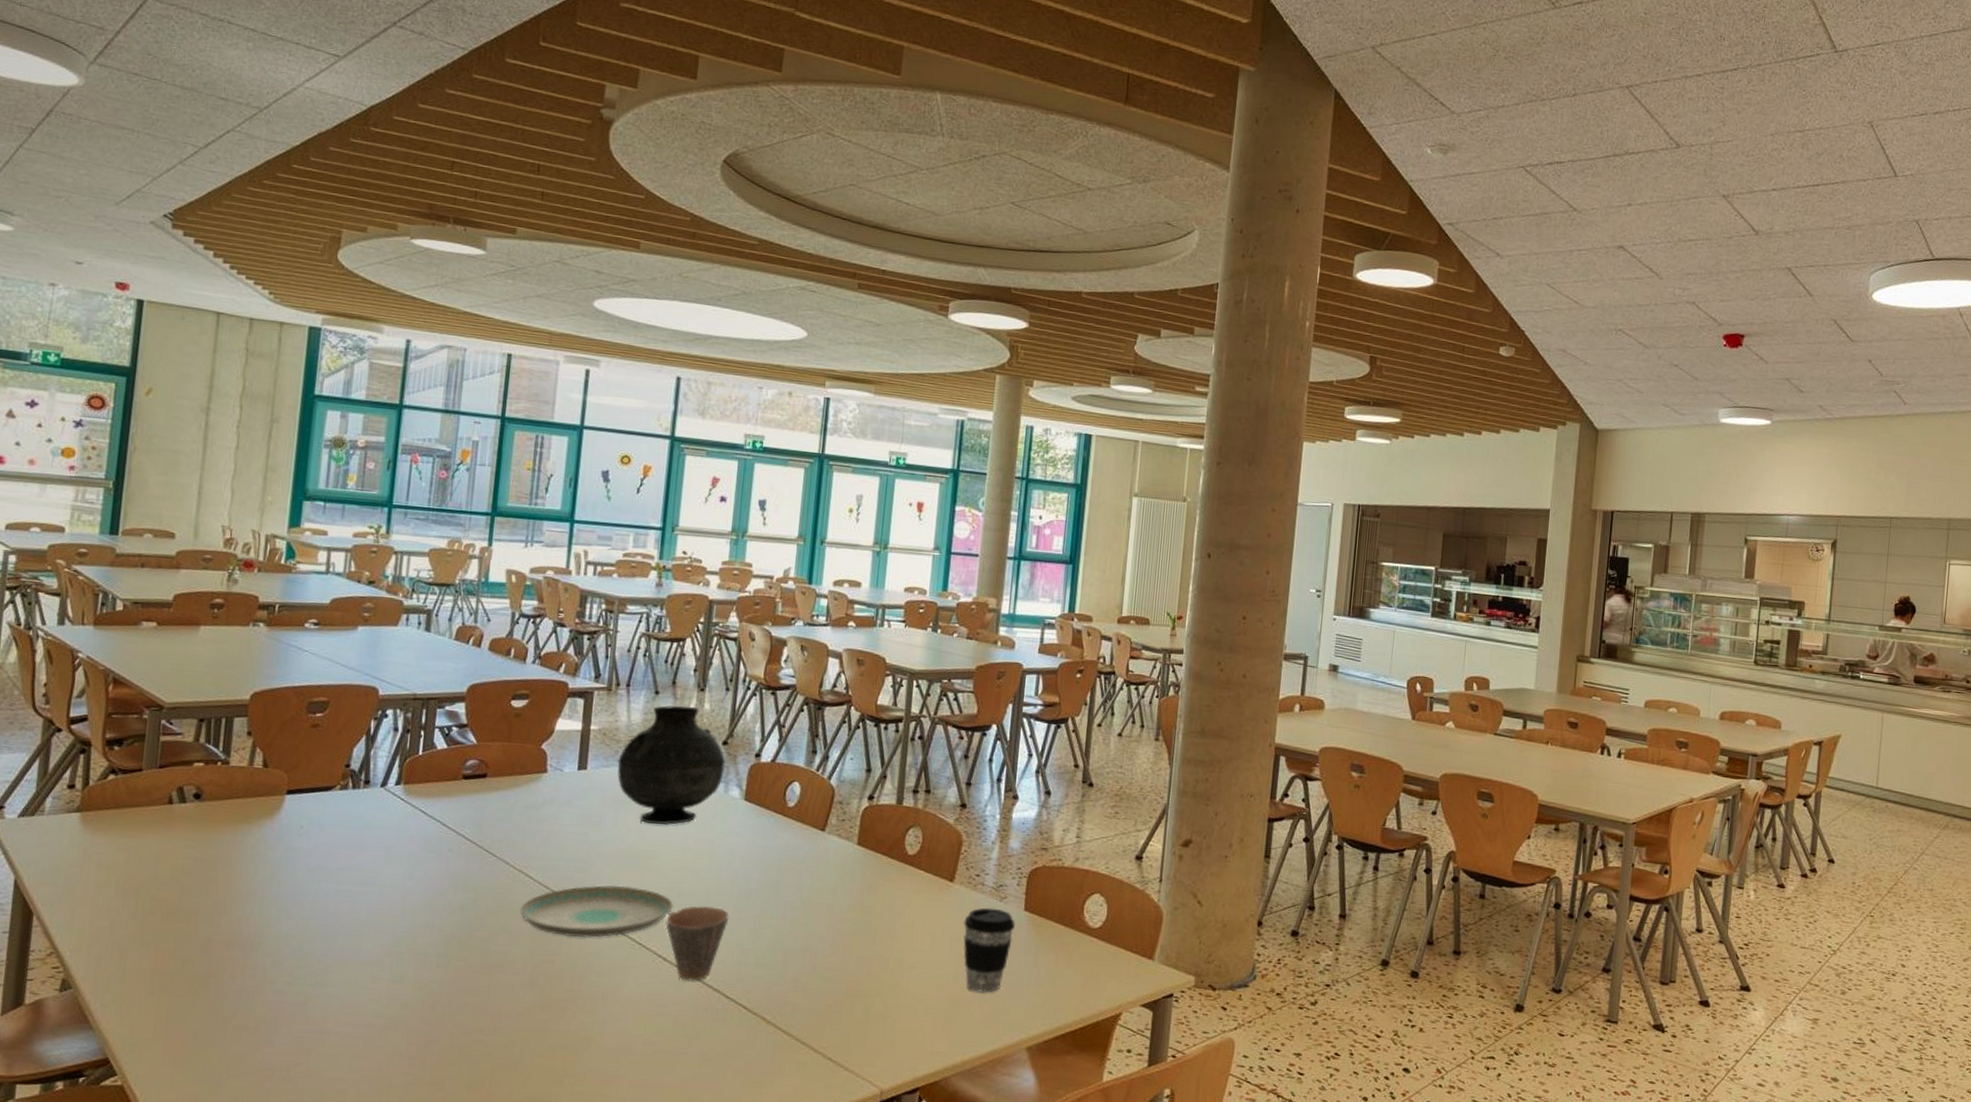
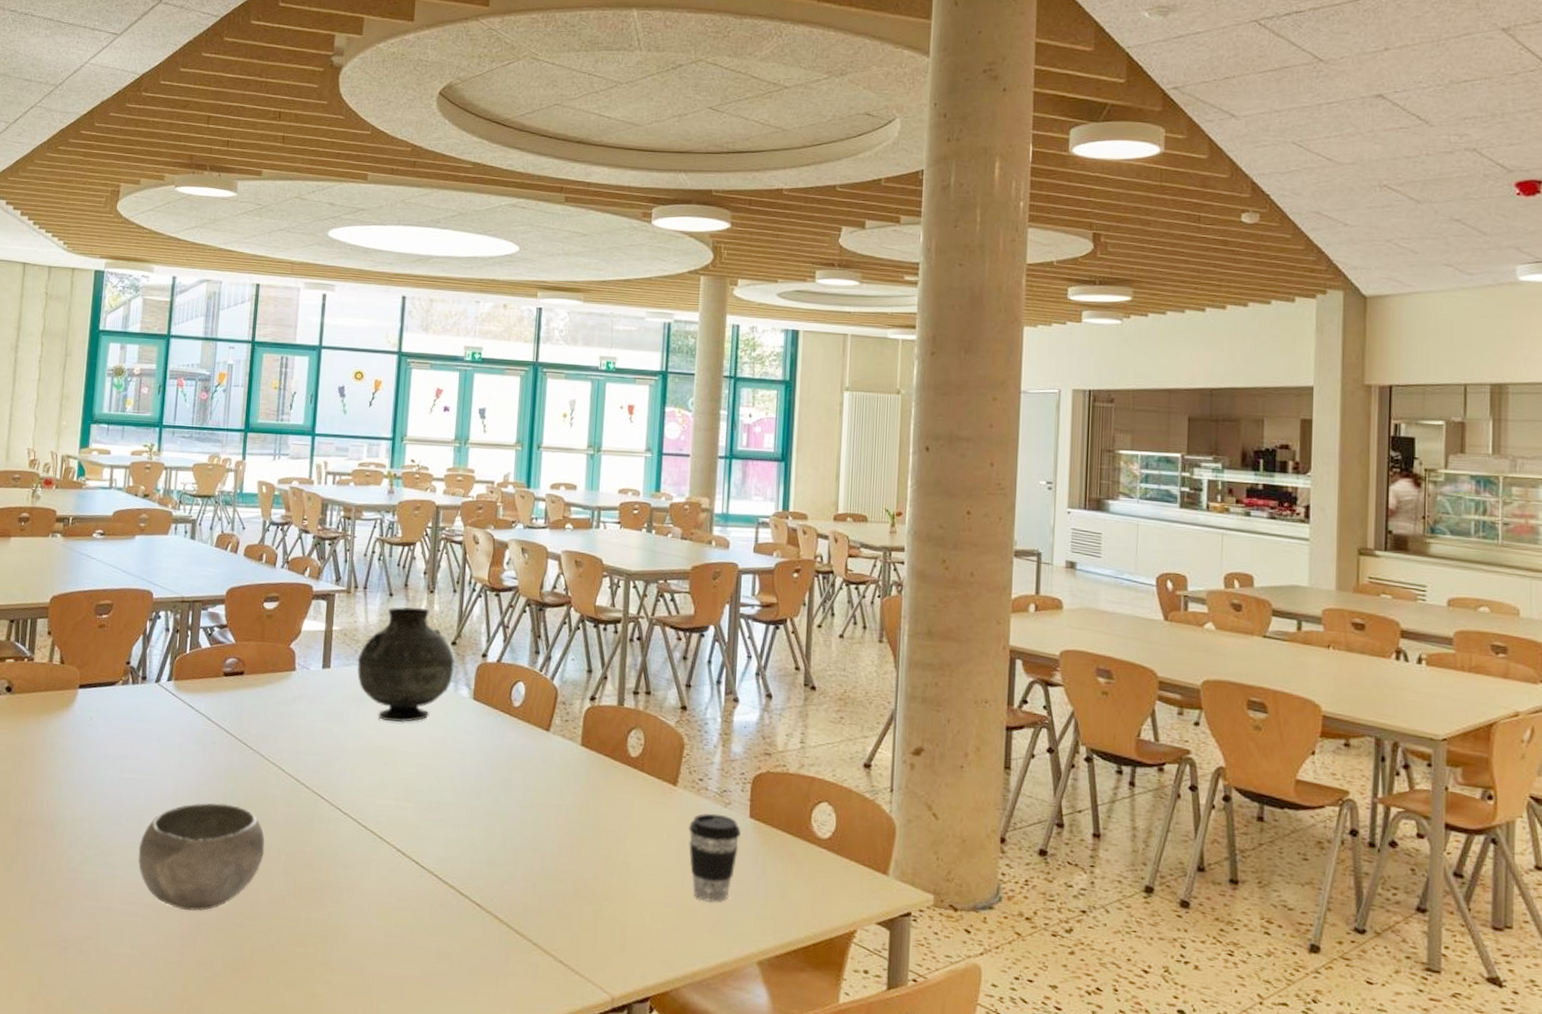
bowl: none [357,914,509,1029] -> present [137,803,265,911]
plate: present [520,885,674,938] -> none [274,779,411,830]
cup: present [666,906,730,981] -> none [404,802,462,877]

